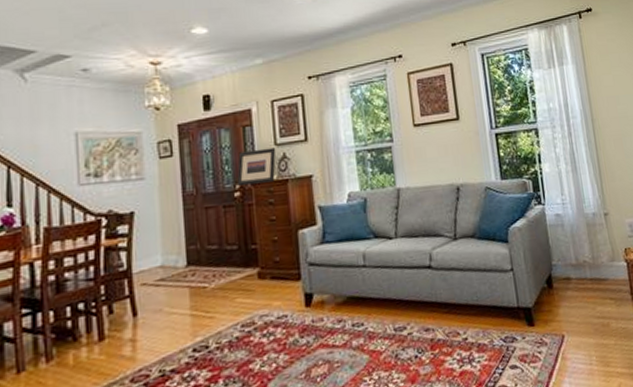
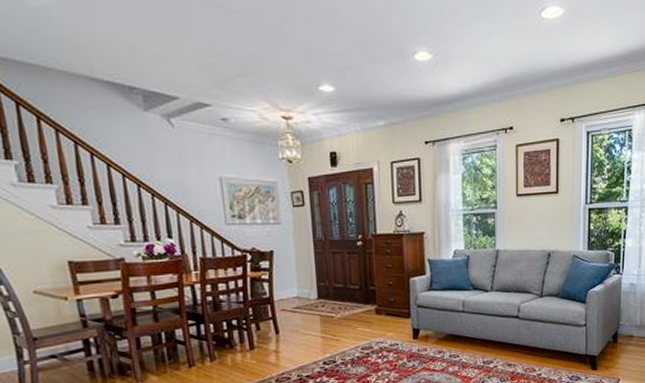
picture frame: present [236,147,276,186] -> none [359,205,394,236]

